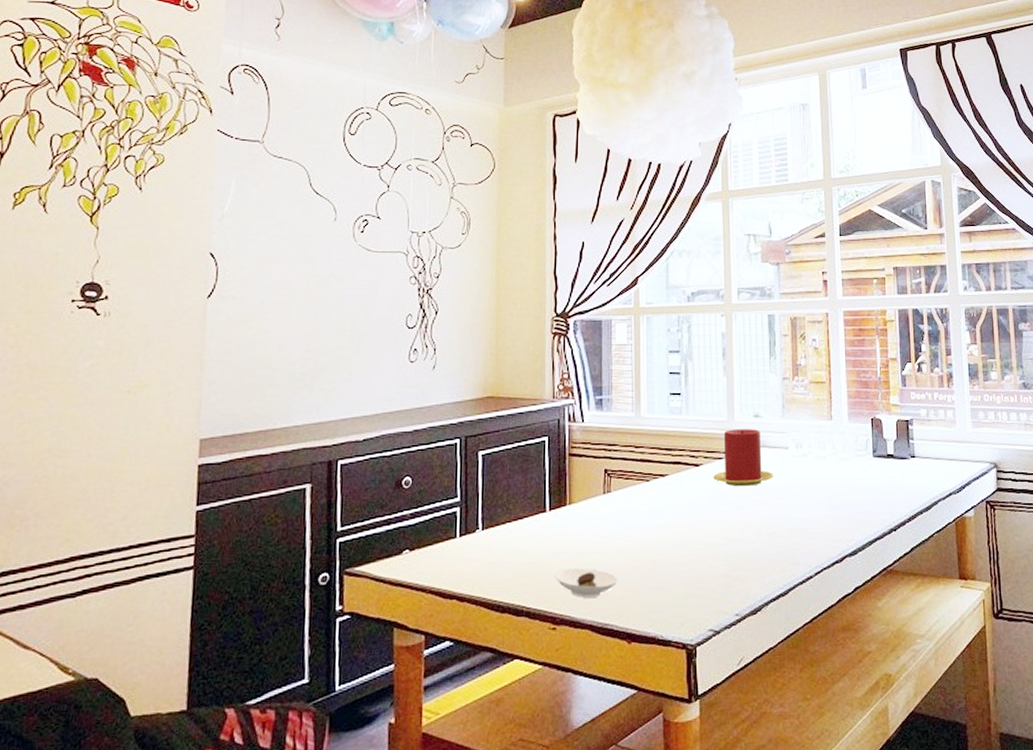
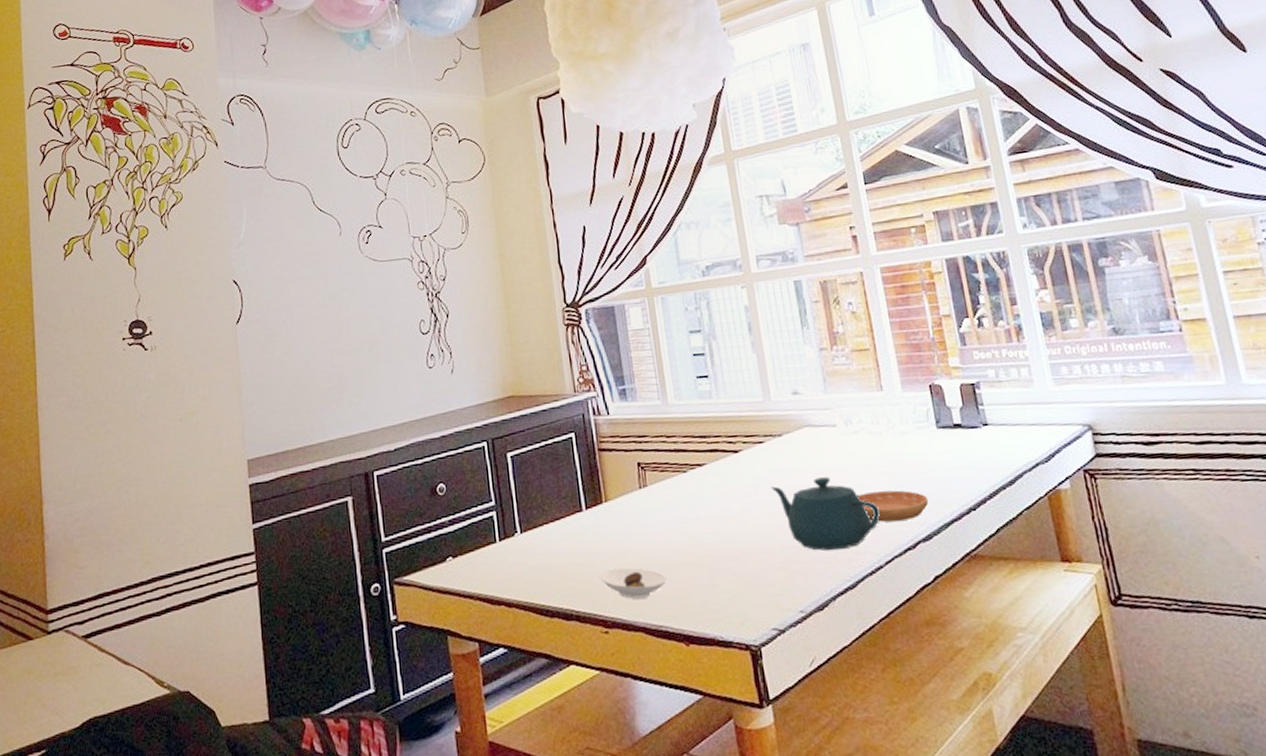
candle: present [713,429,774,487] -> none [755,407,824,472]
teapot: none [725,494,816,561] -> present [772,477,880,551]
saucer: none [799,509,858,537] -> present [857,490,929,522]

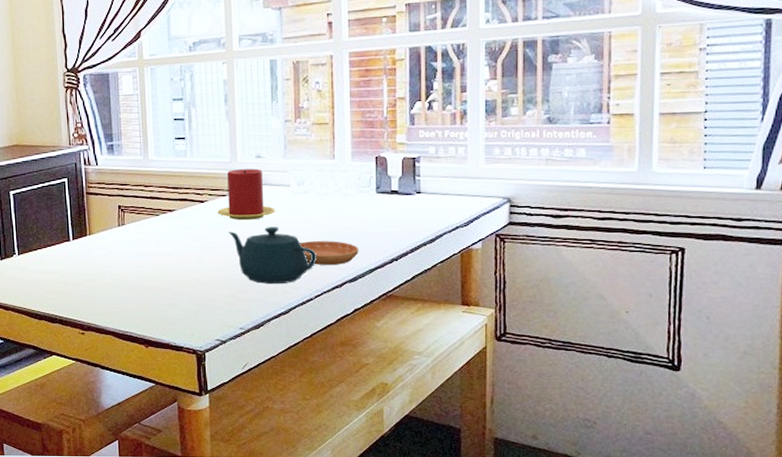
saucer: present [599,567,667,599] -> none [80,286,135,310]
candle: none [755,407,824,472] -> present [217,169,276,221]

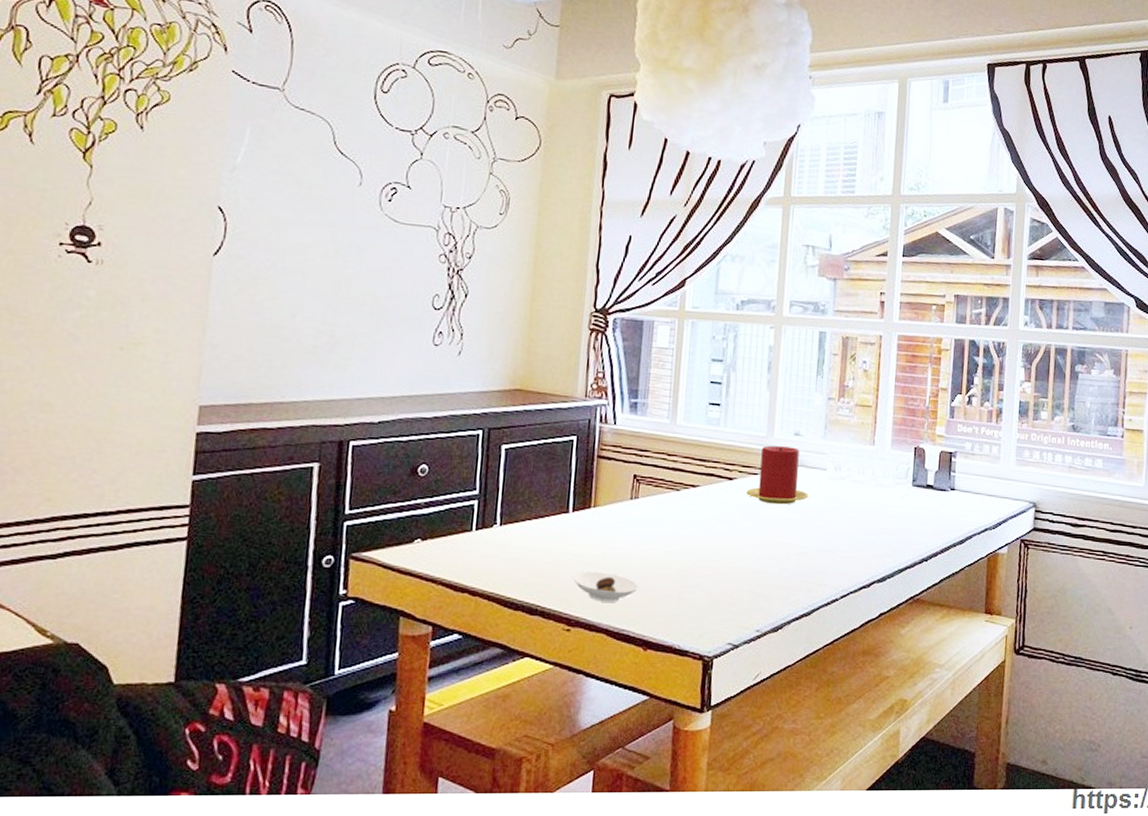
saucer: none [80,286,135,310] -> present [572,571,639,602]
teapot: present [229,227,316,285] -> none [756,514,847,581]
saucer: present [300,241,359,265] -> none [830,533,891,562]

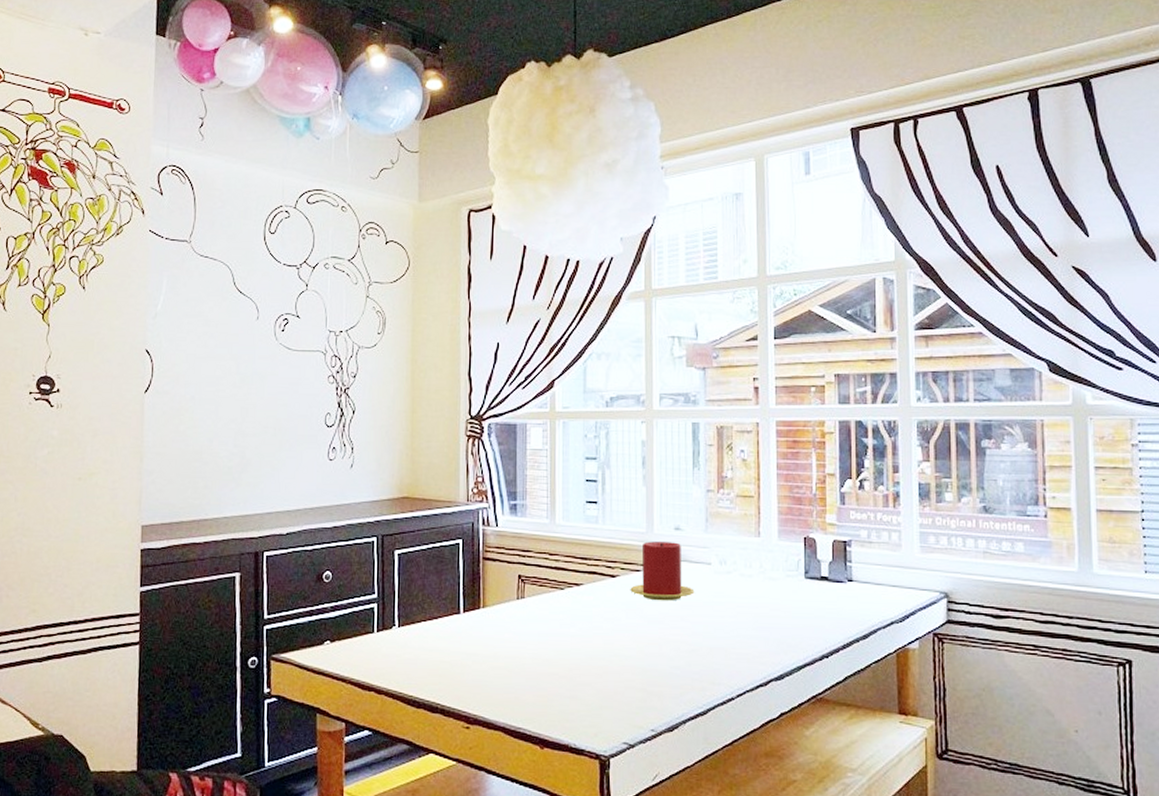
saucer: present [572,571,639,602] -> none [467,670,531,701]

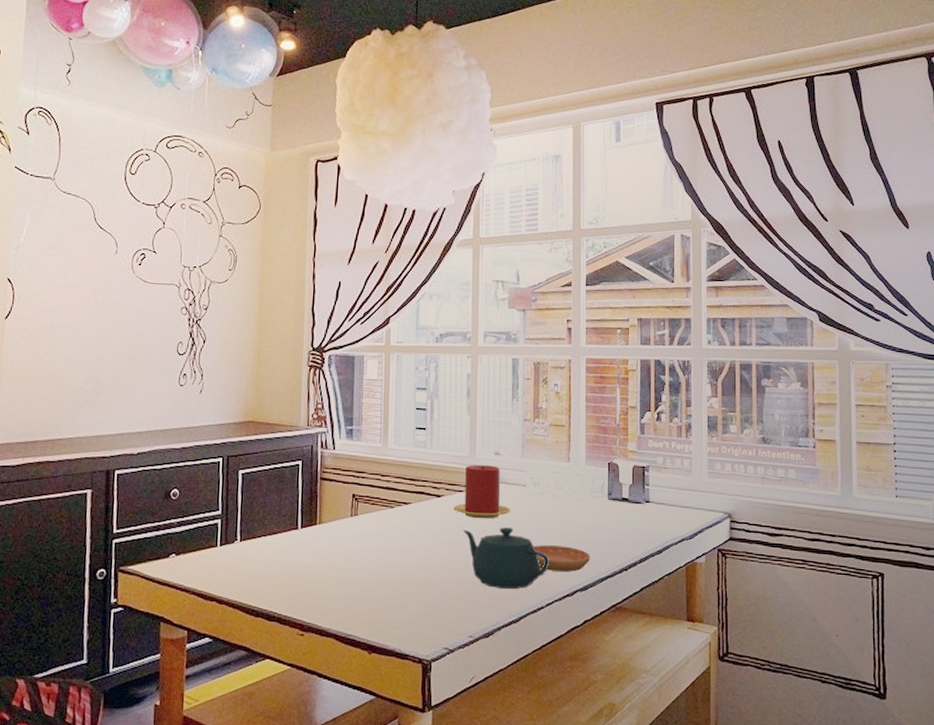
teapot: none [642,610,739,679] -> present [464,527,549,590]
saucer: none [721,629,786,659] -> present [533,545,591,572]

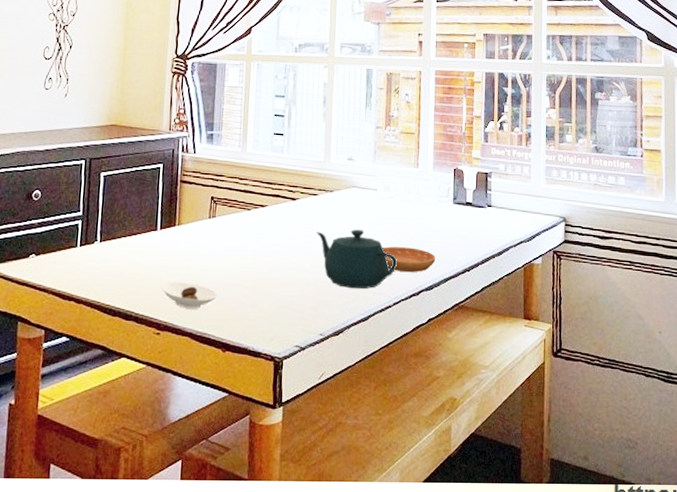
saucer: none [303,582,362,610] -> present [160,281,217,309]
candle: present [453,465,511,519] -> none [307,169,362,222]

